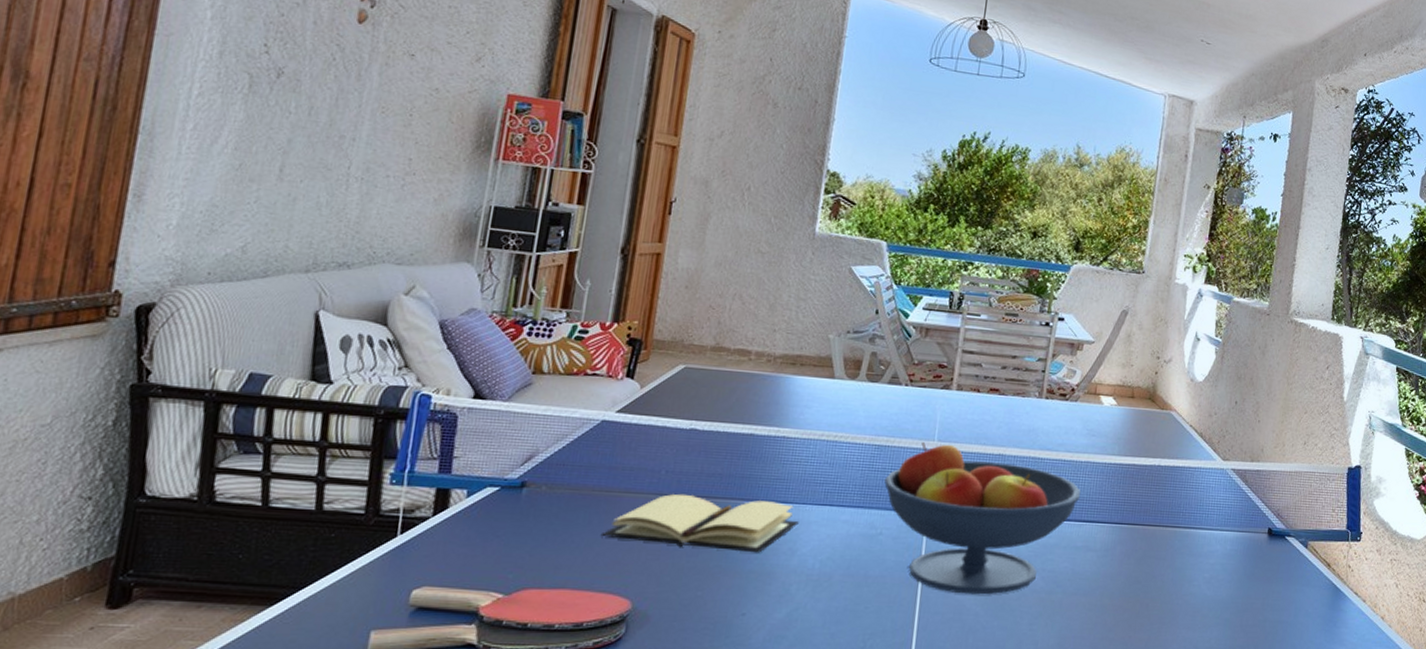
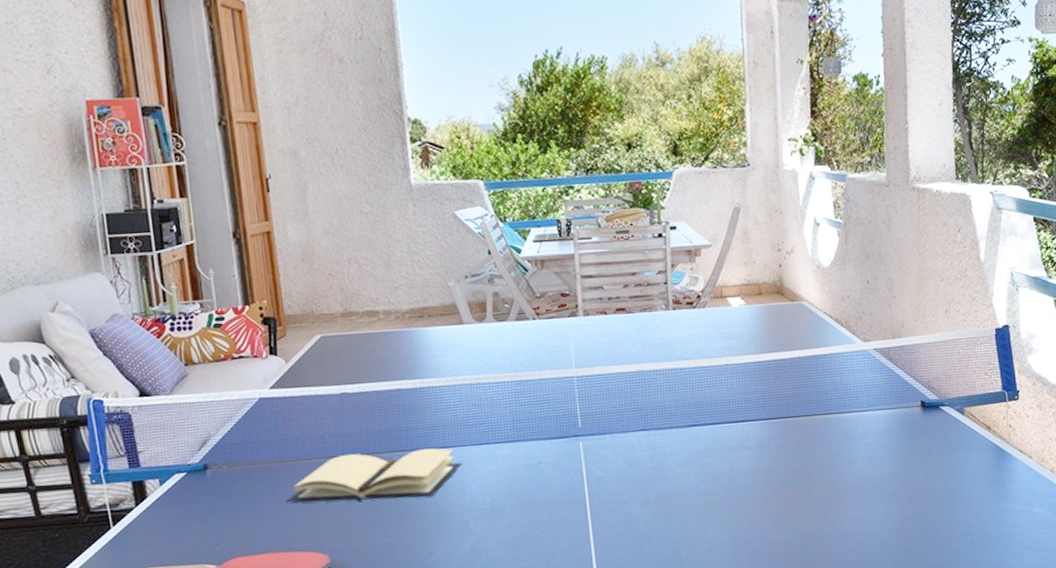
fruit bowl: present [884,442,1080,595] -> none [533,369,725,507]

